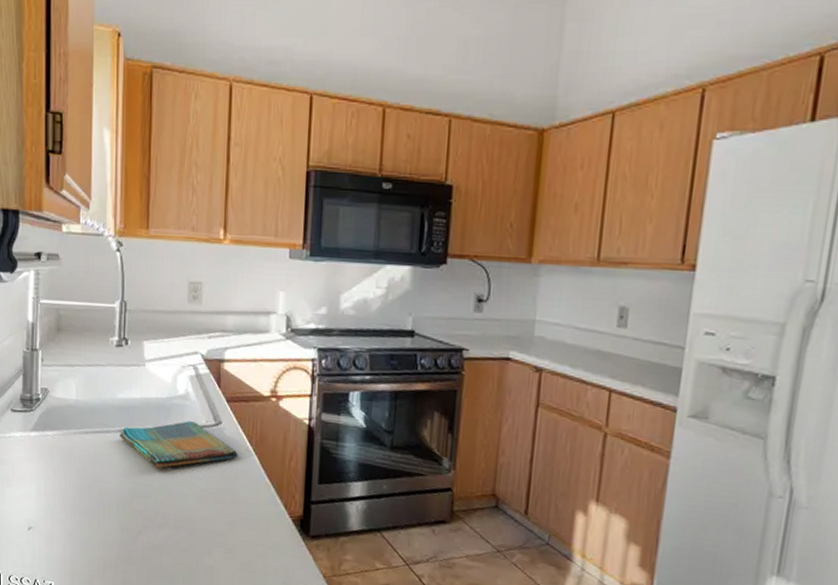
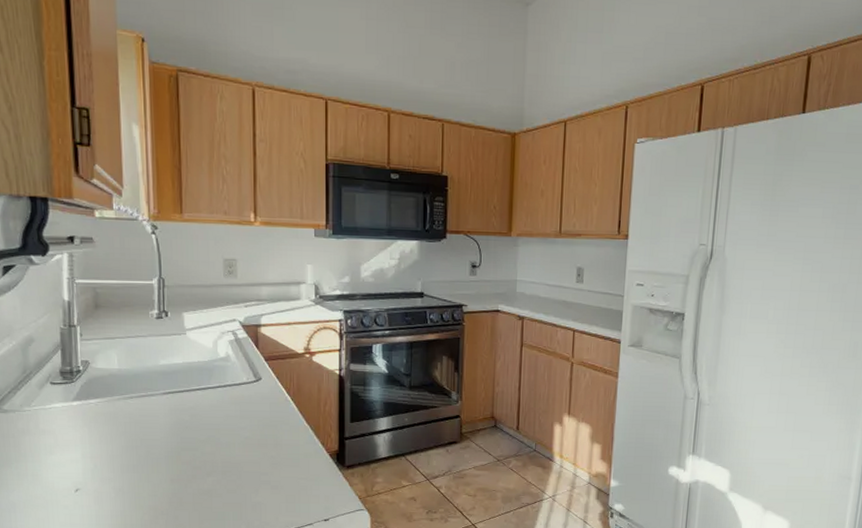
dish towel: present [119,421,238,469] -> none [163,380,278,423]

